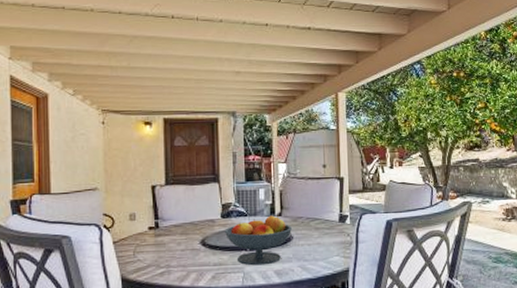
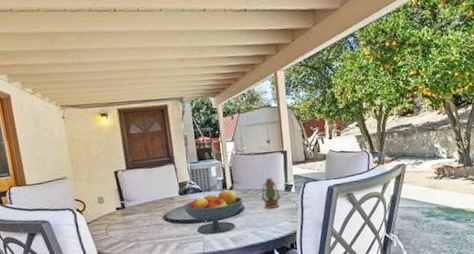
lantern: none [312,197,334,241] -> present [261,170,281,209]

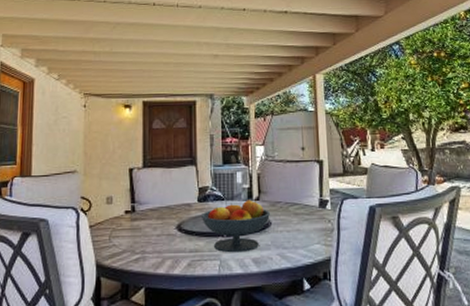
lantern: present [261,170,281,209] -> none [291,181,314,227]

